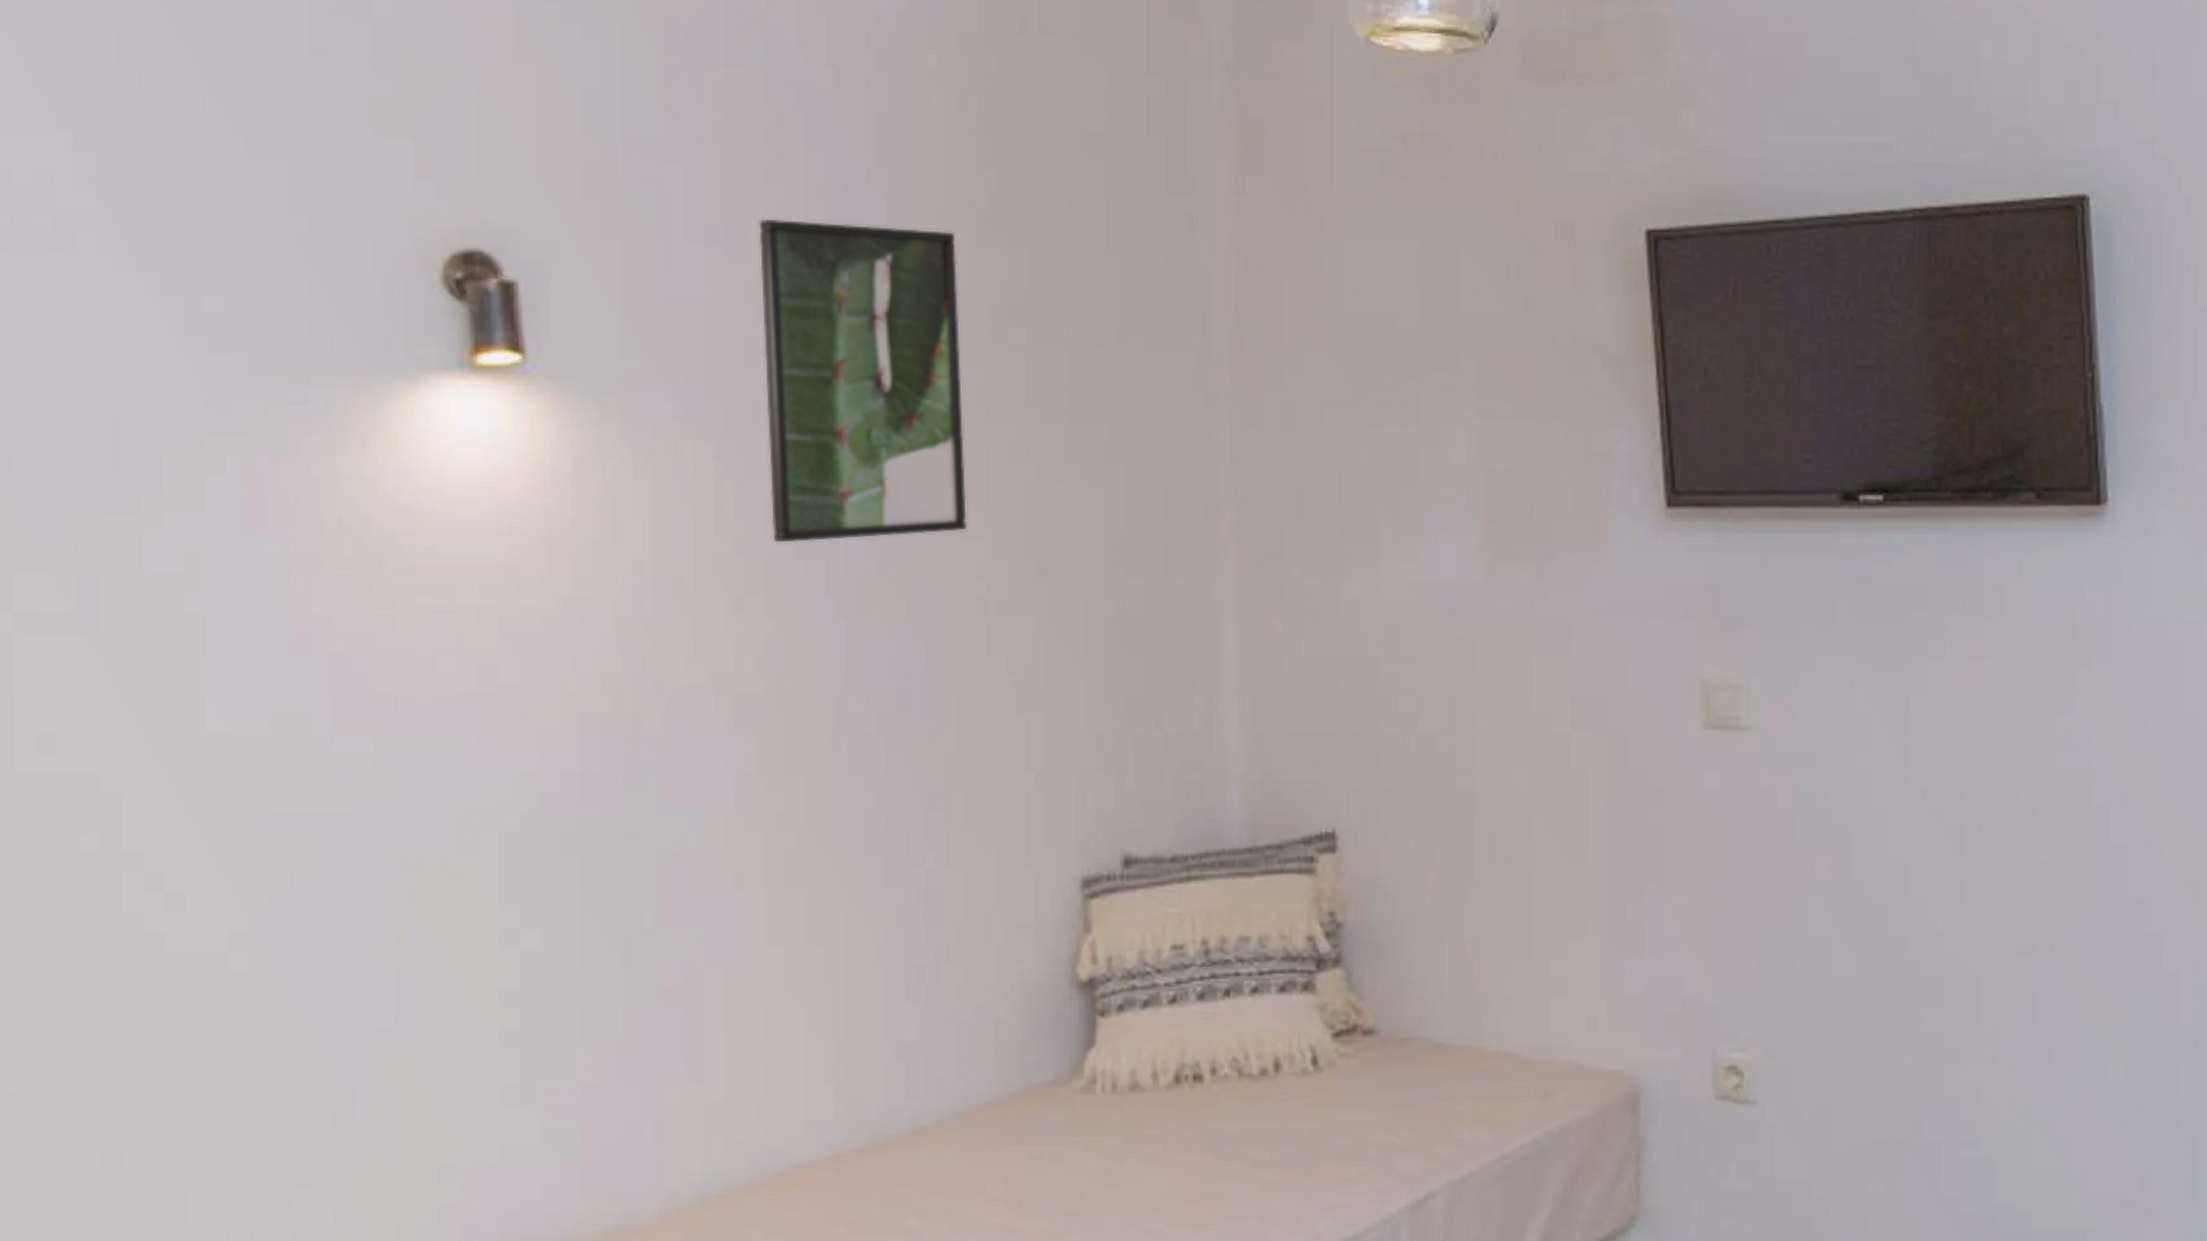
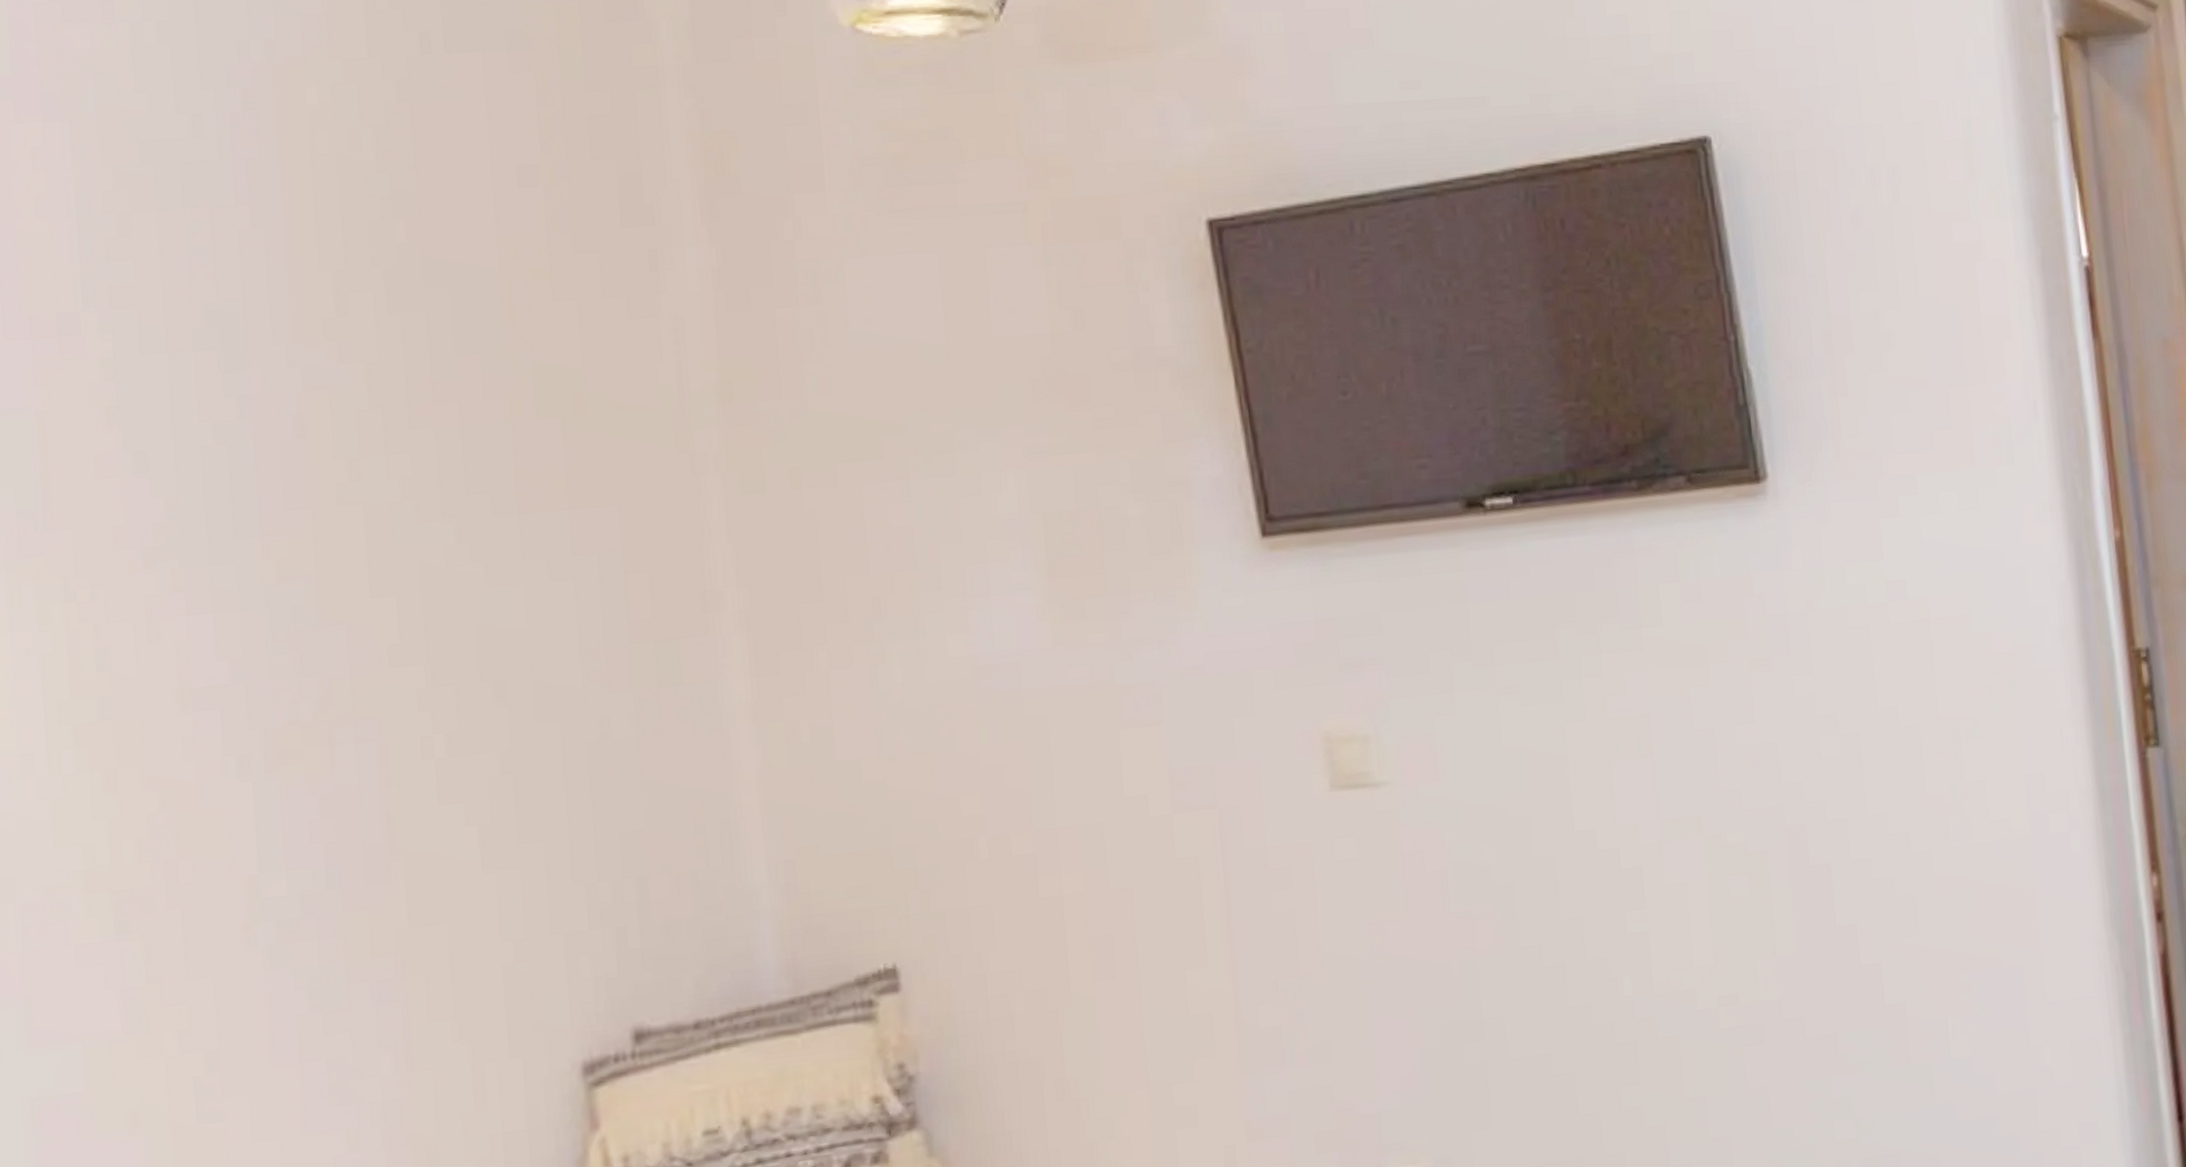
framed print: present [759,218,968,543] -> none [101,297,402,698]

